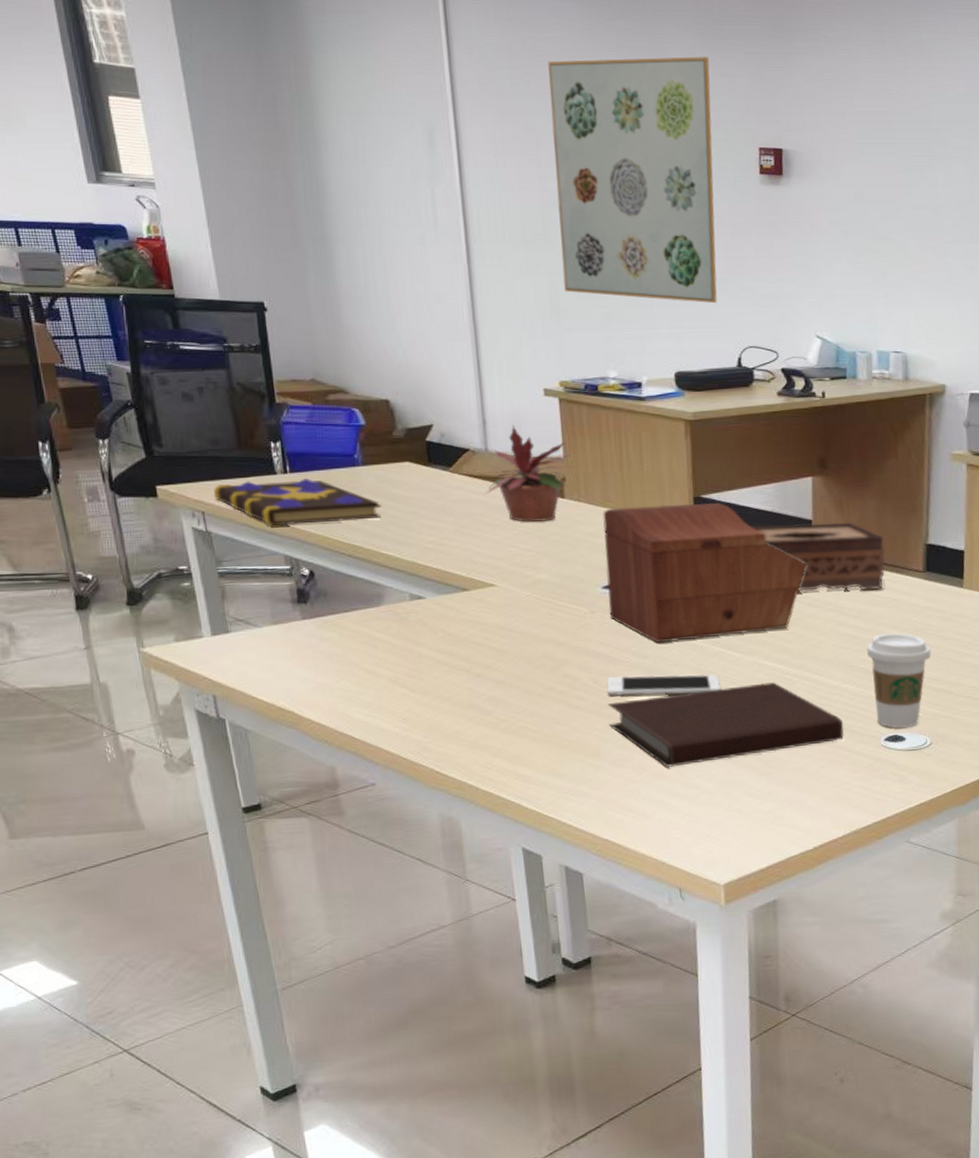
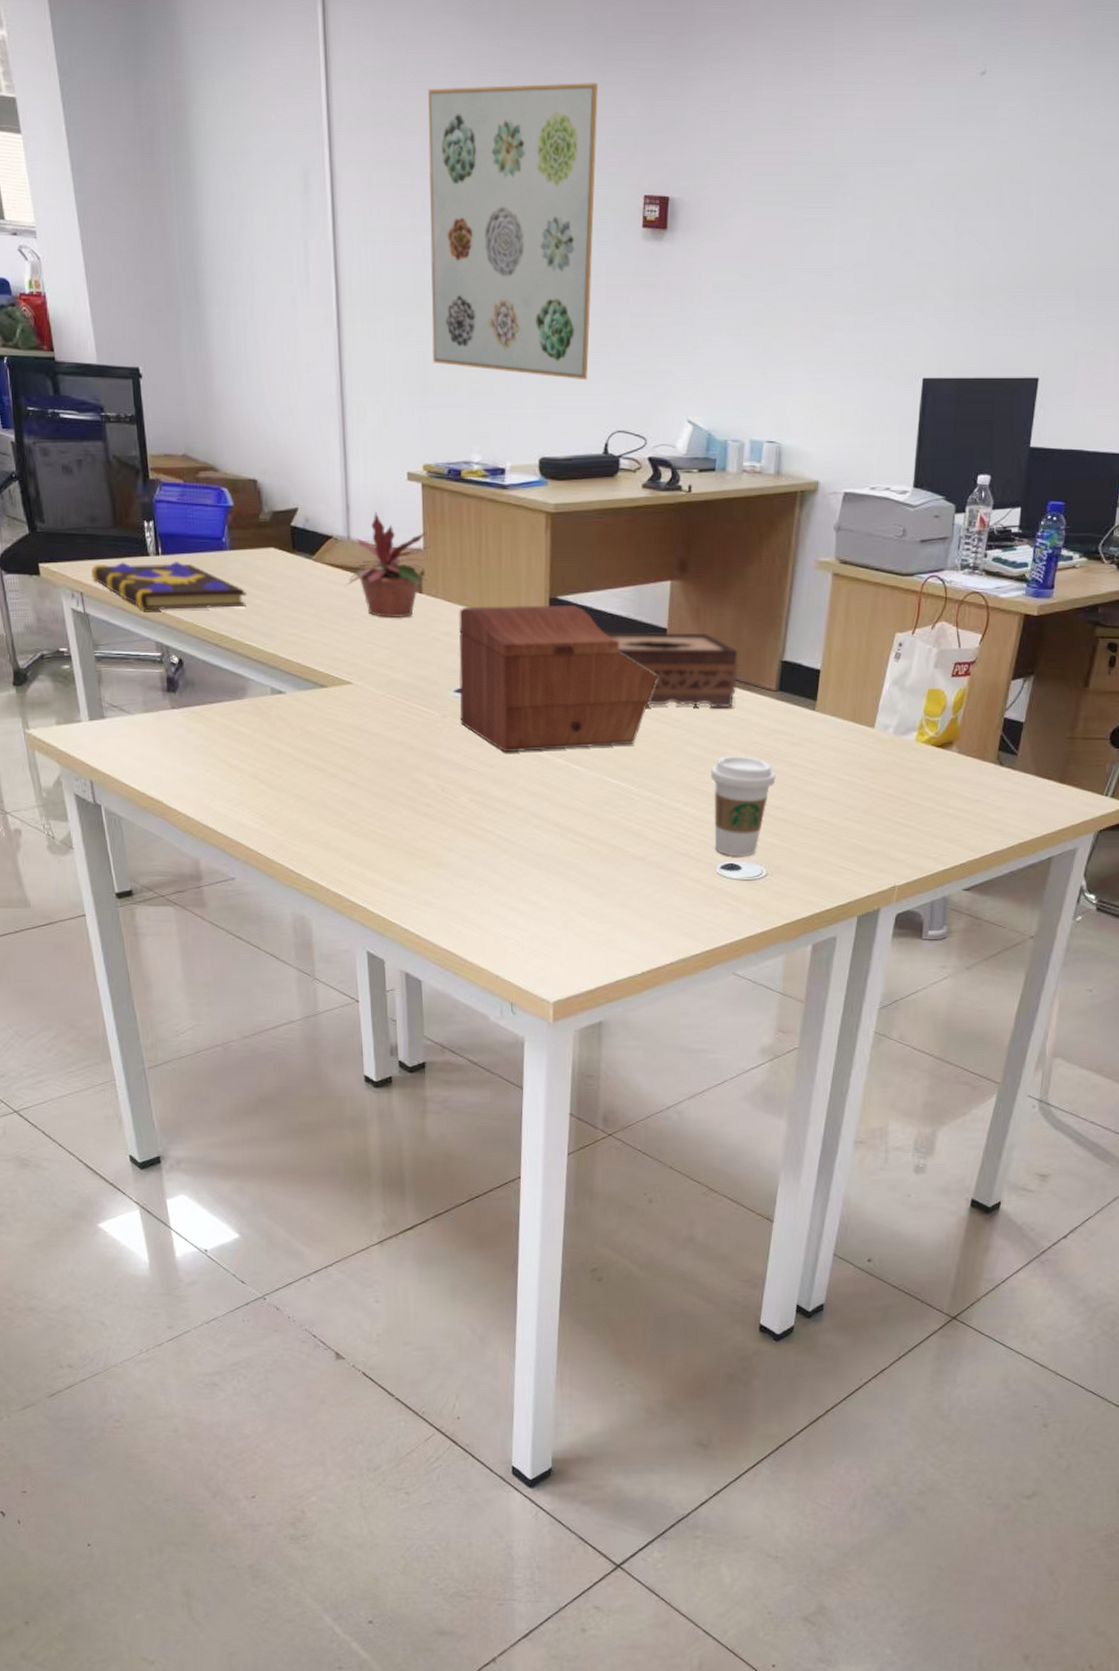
cell phone: present [606,674,721,696] -> none [453,784,563,808]
notebook: present [607,682,845,767] -> none [453,800,681,881]

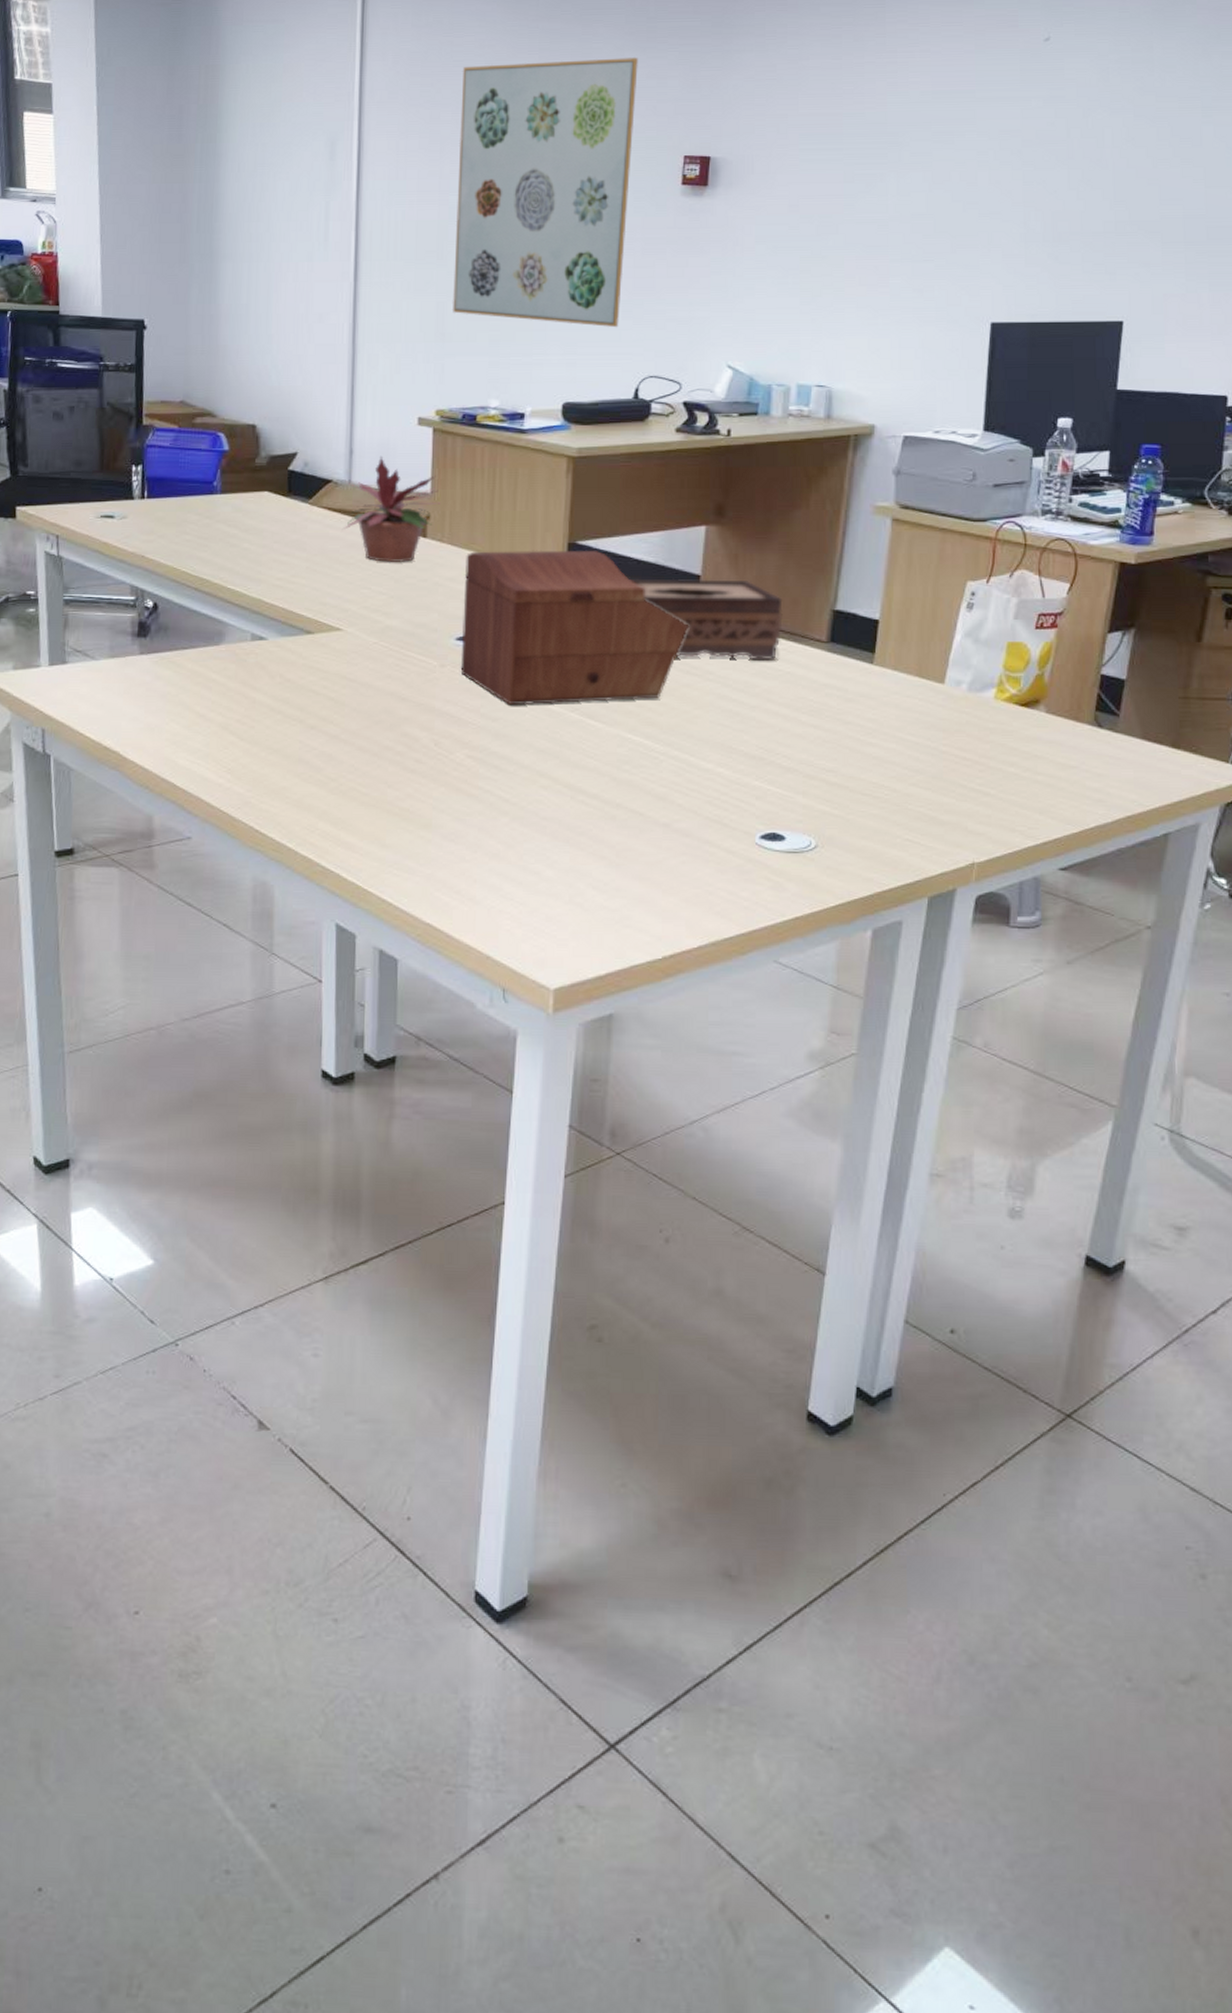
book: present [91,562,247,611] -> none [69,505,234,554]
coffee cup: present [711,756,777,857] -> none [750,712,828,826]

